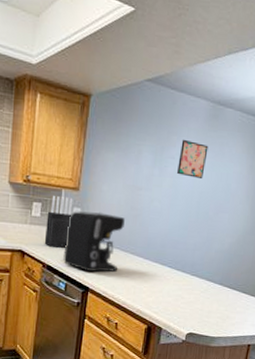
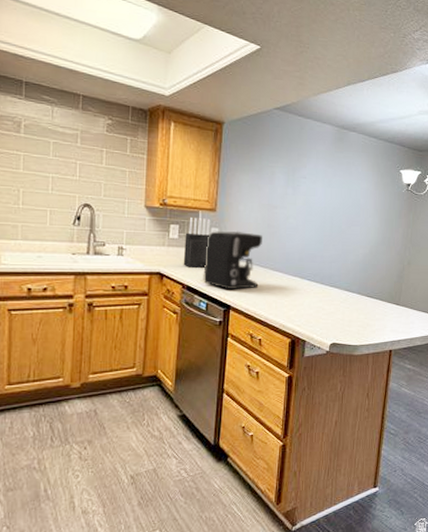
wall art: present [177,139,209,180] -> none [310,160,337,196]

